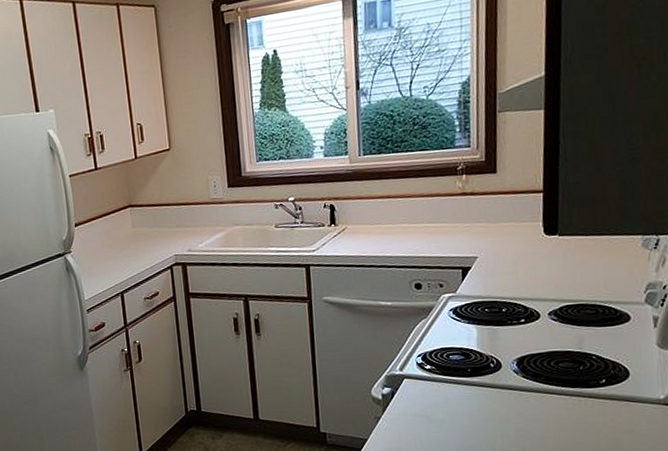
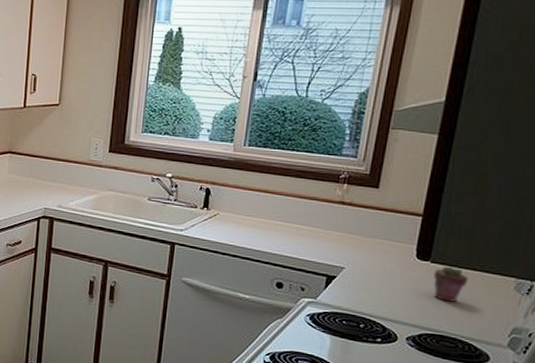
potted succulent: none [564,236,598,271] -> present [433,266,469,302]

